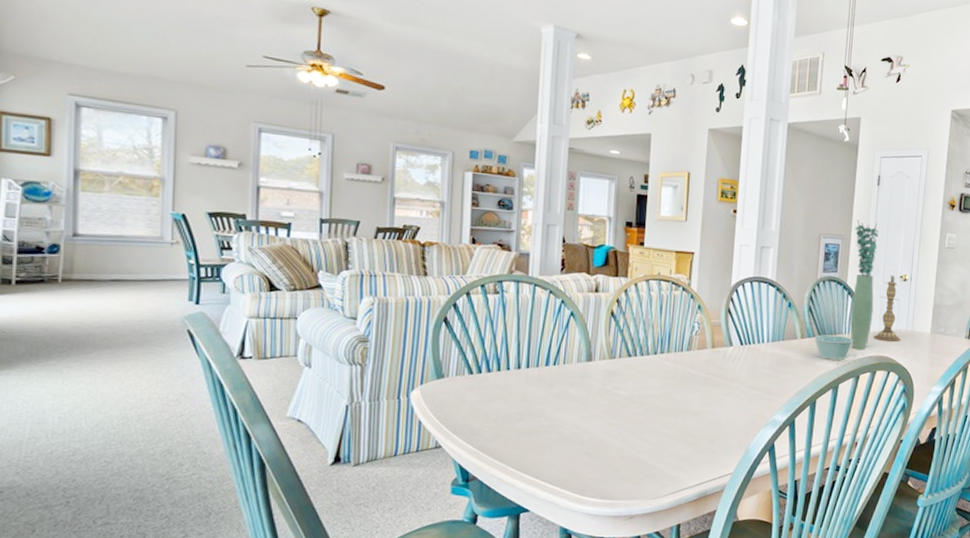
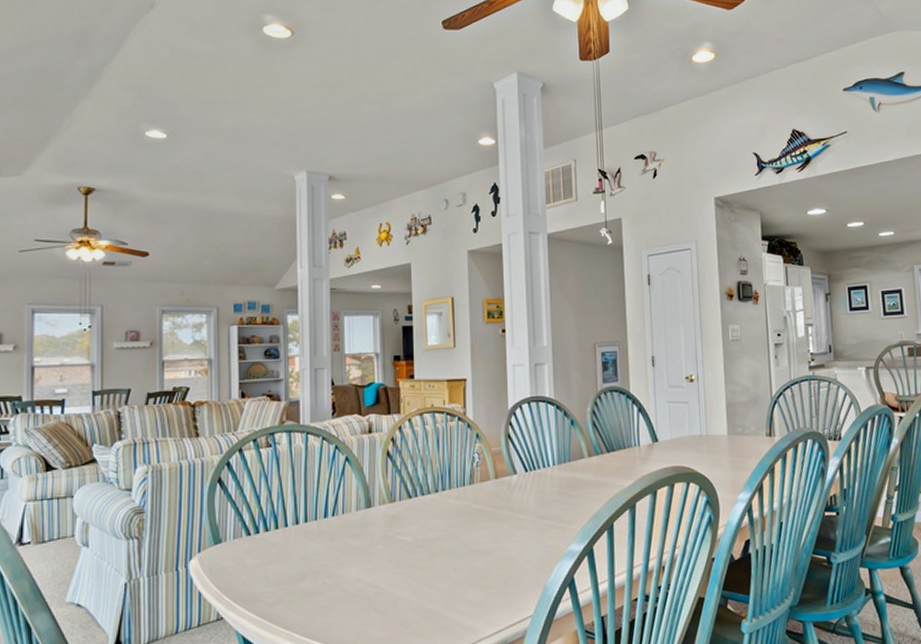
bowl: present [814,334,854,361] -> none [602,449,646,478]
vase: present [850,220,879,351] -> none [630,323,663,463]
candlestick: present [873,274,901,343] -> none [666,376,696,451]

